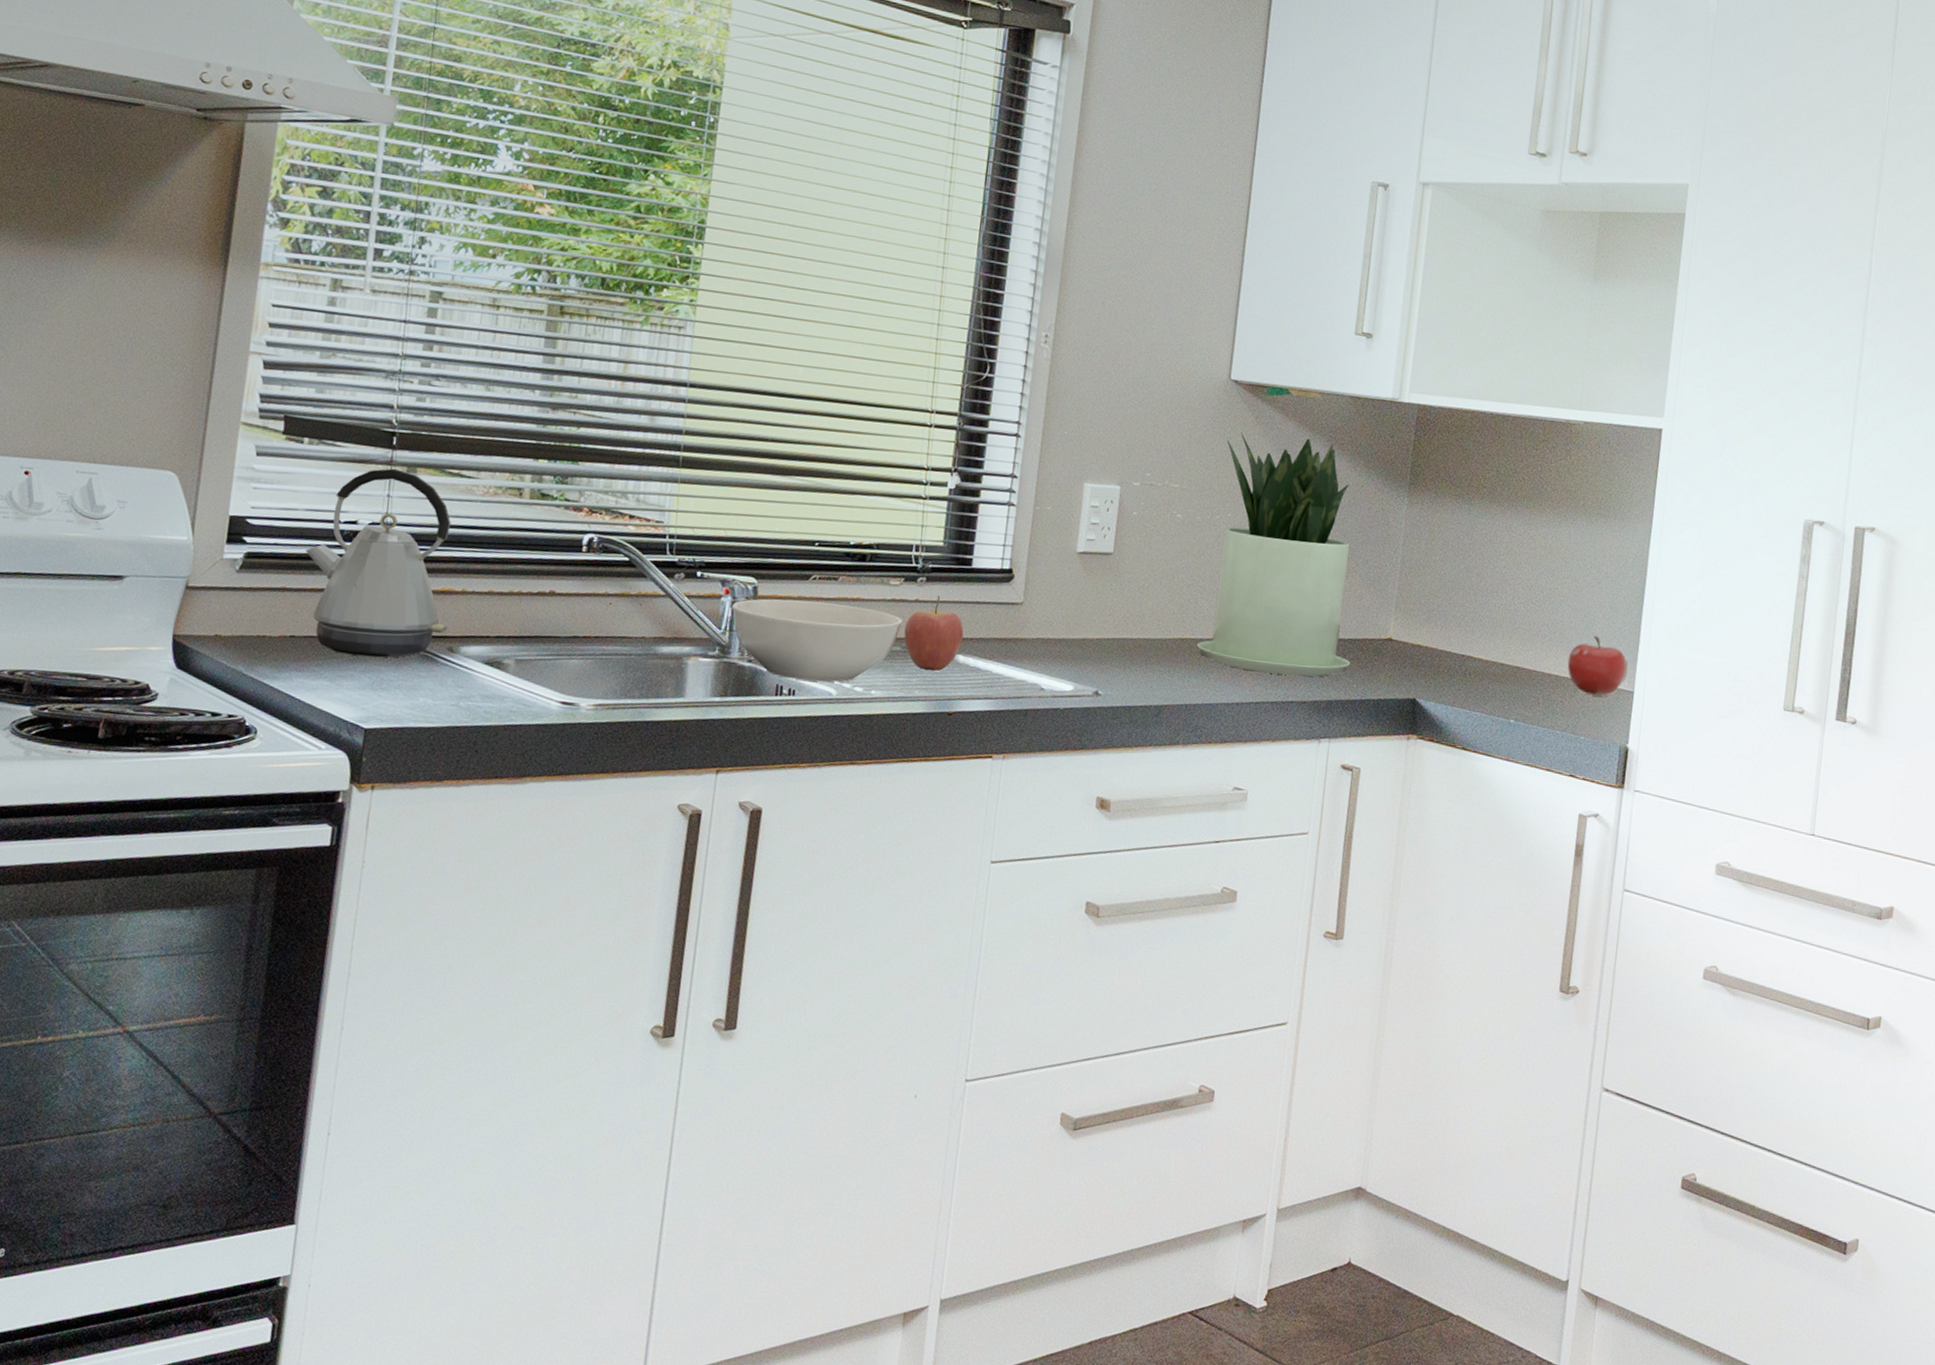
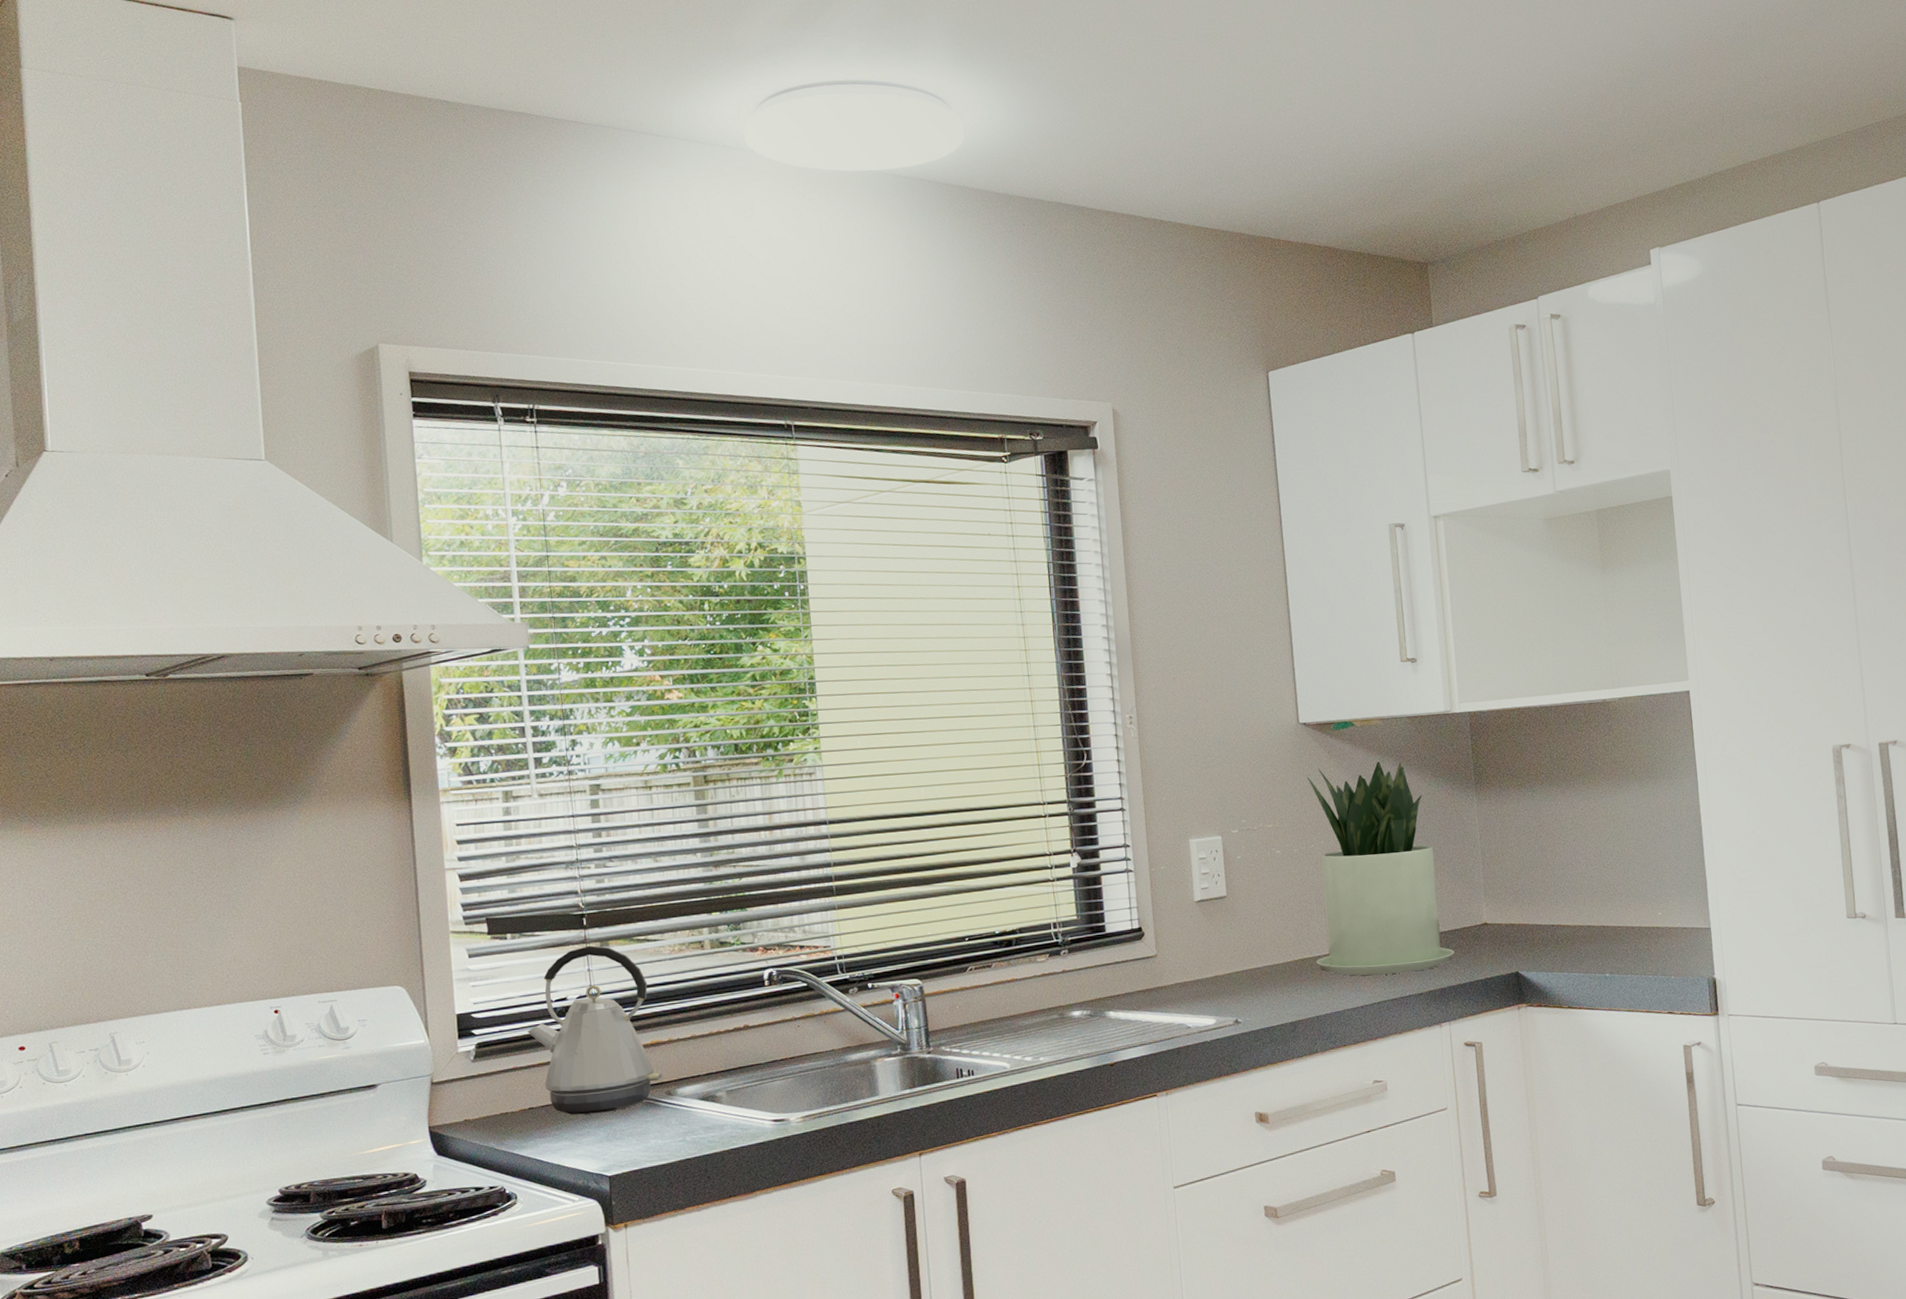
bowl: present [732,599,903,683] -> none [904,986,1055,1062]
fruit: present [904,596,964,672] -> none [1058,963,1111,1031]
fruit: present [1567,636,1627,696] -> none [1646,885,1701,938]

